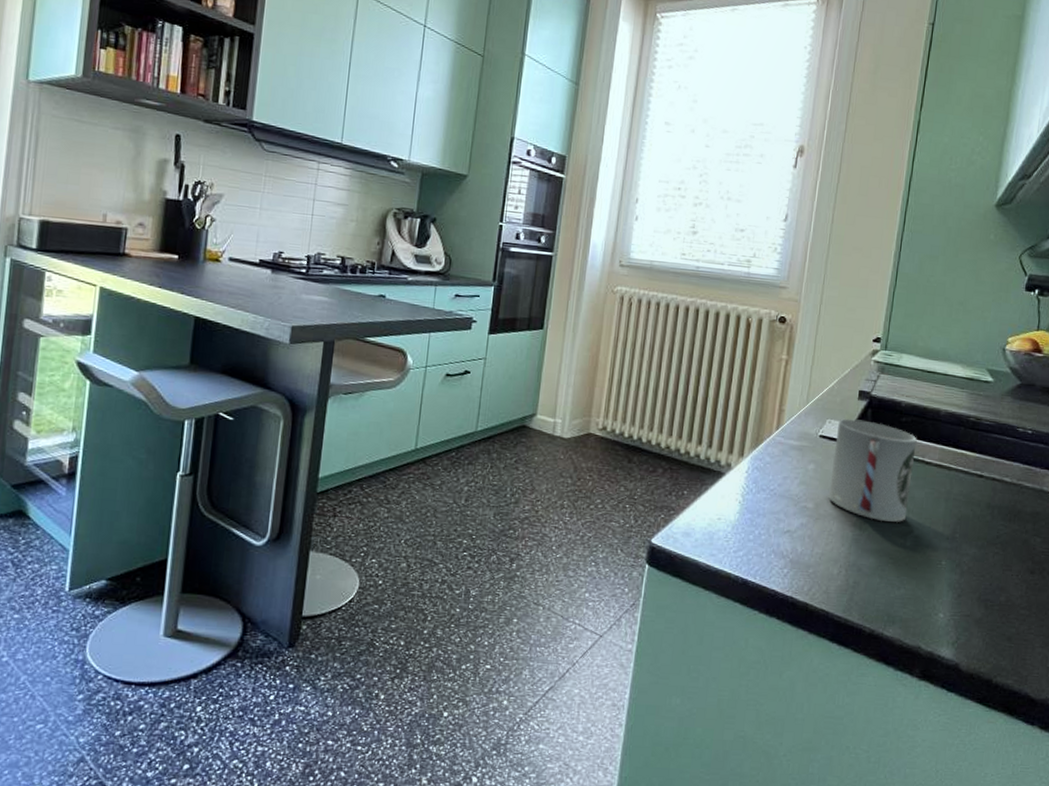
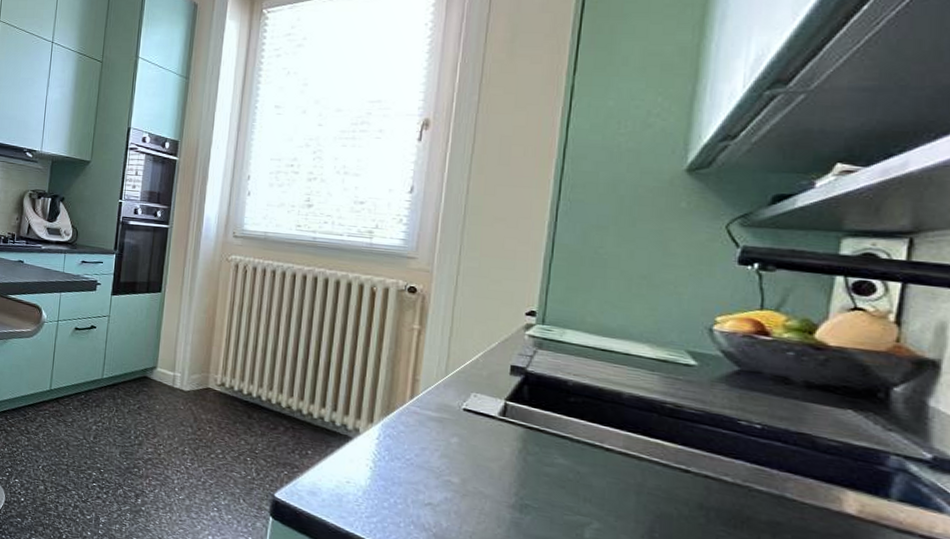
cup: present [828,418,917,522] -> none [478,393,592,511]

